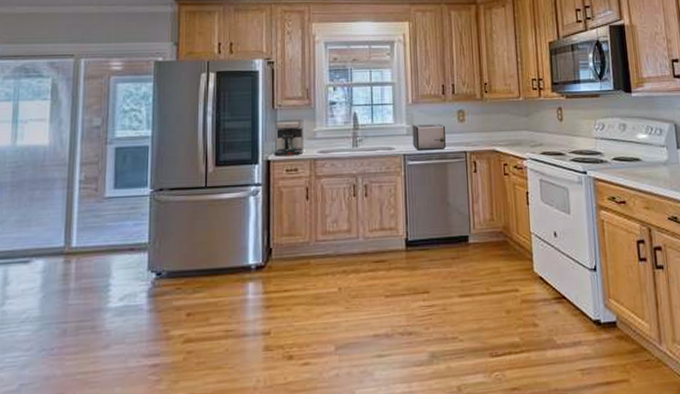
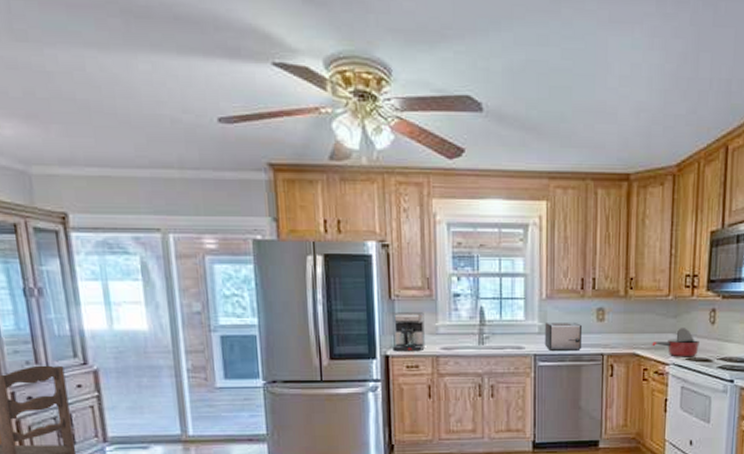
saucepan: none [509,125,552,152] -> present [652,328,699,357]

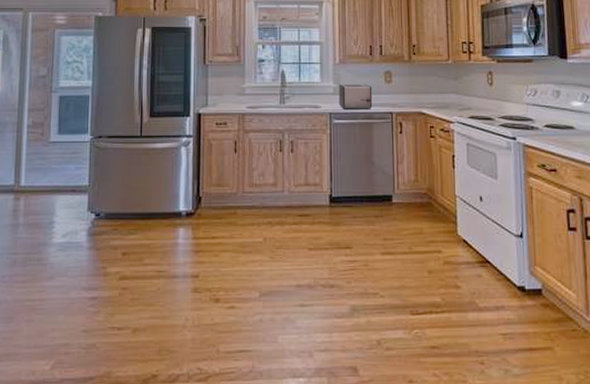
coffee maker: present [392,312,425,352] -> none [204,75,233,110]
saucepan: present [652,328,699,357] -> none [436,89,480,116]

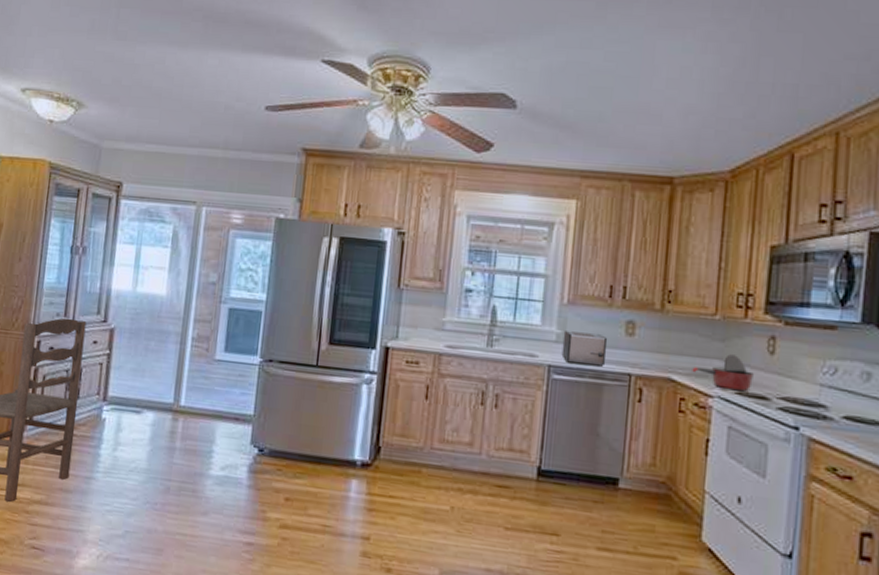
saucepan: none [436,89,480,116] -> present [692,354,754,392]

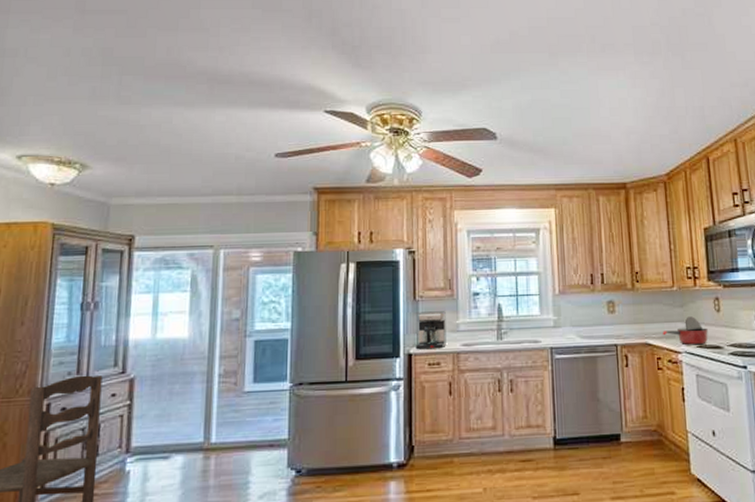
coffee maker: none [394,302,432,347] -> present [415,311,446,350]
toaster: present [561,331,608,368] -> none [559,315,596,344]

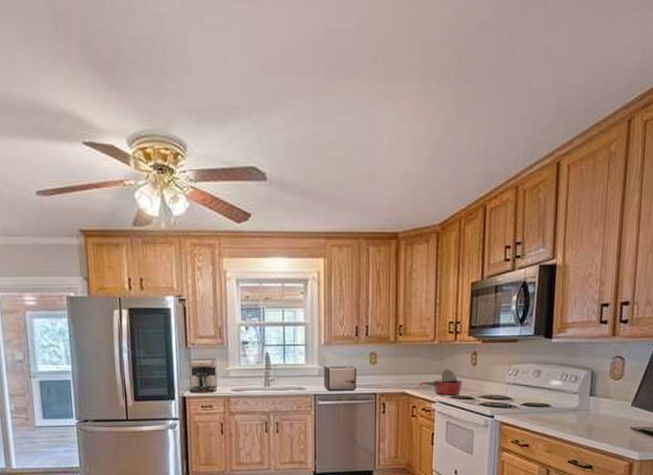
toaster: none [559,315,596,344] -> present [323,366,357,392]

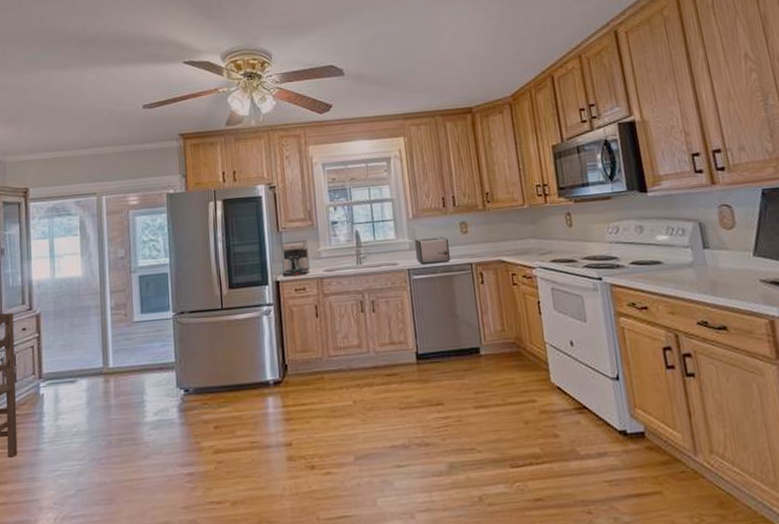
saucepan: present [420,369,462,396] -> none [515,232,562,260]

